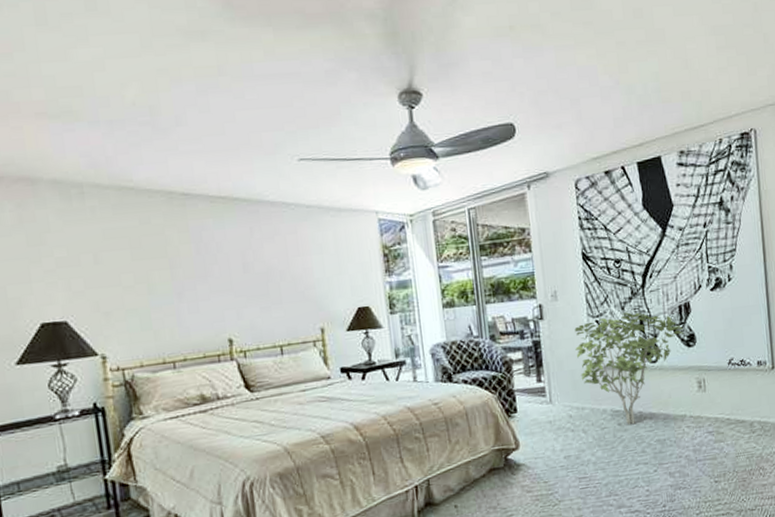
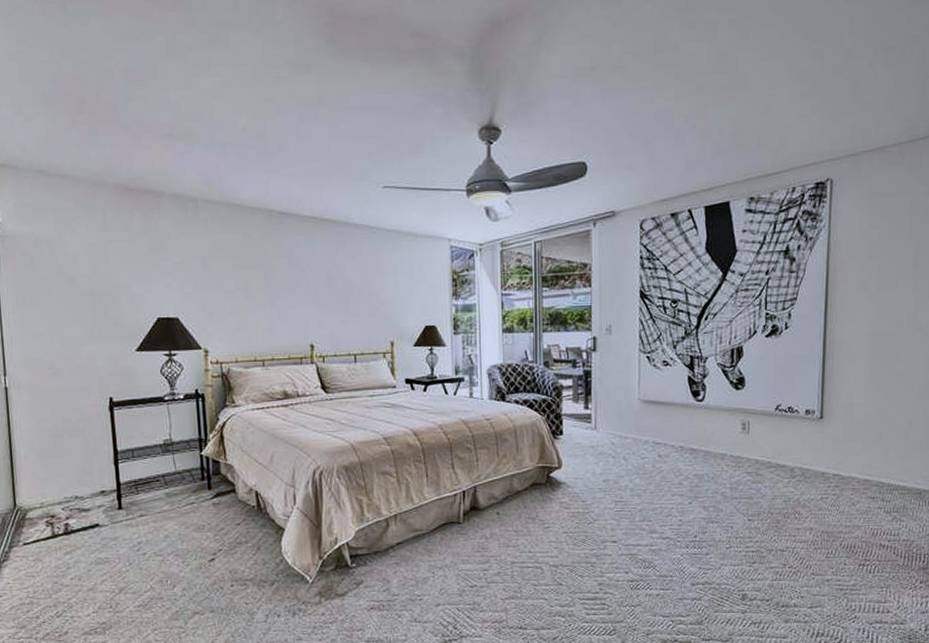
shrub: present [574,312,685,425] -> none [624,351,734,458]

